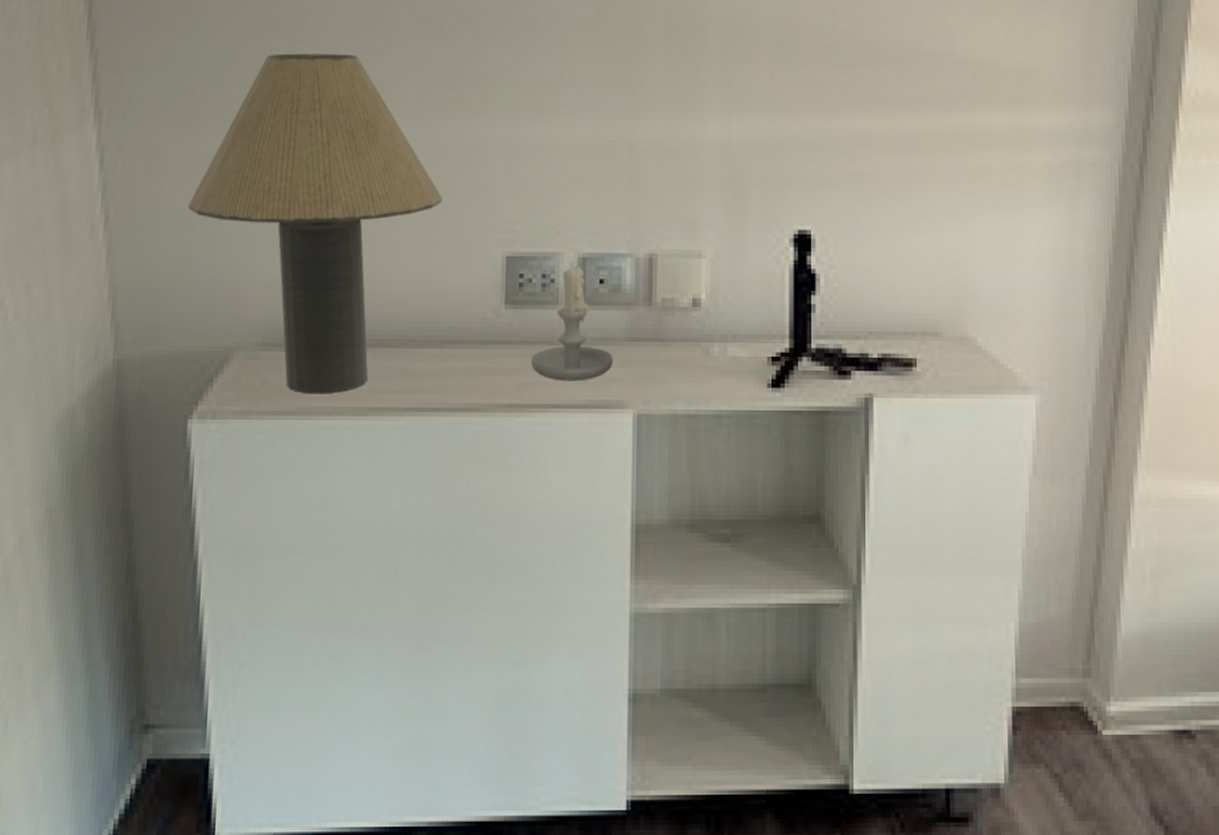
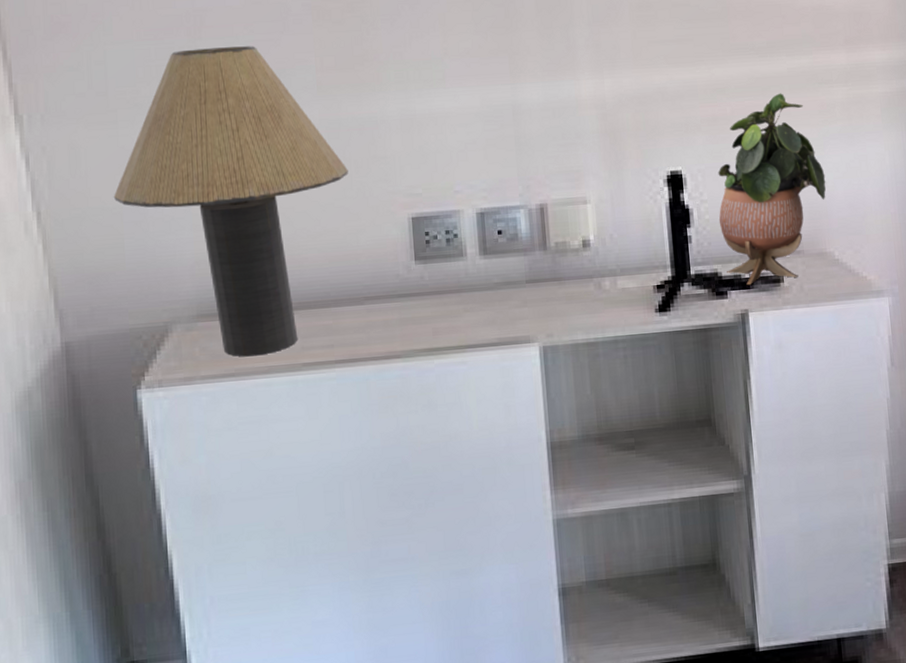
candle: present [531,262,614,382] -> none [444,218,518,324]
potted plant: none [848,153,974,366] -> present [718,93,826,285]

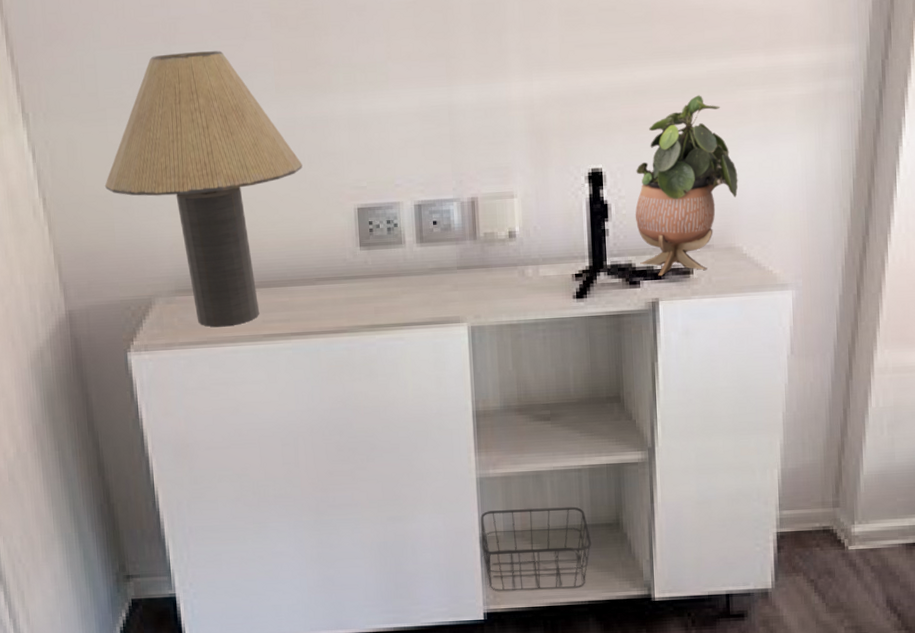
basket: none [559,547,686,652] -> present [480,506,592,591]

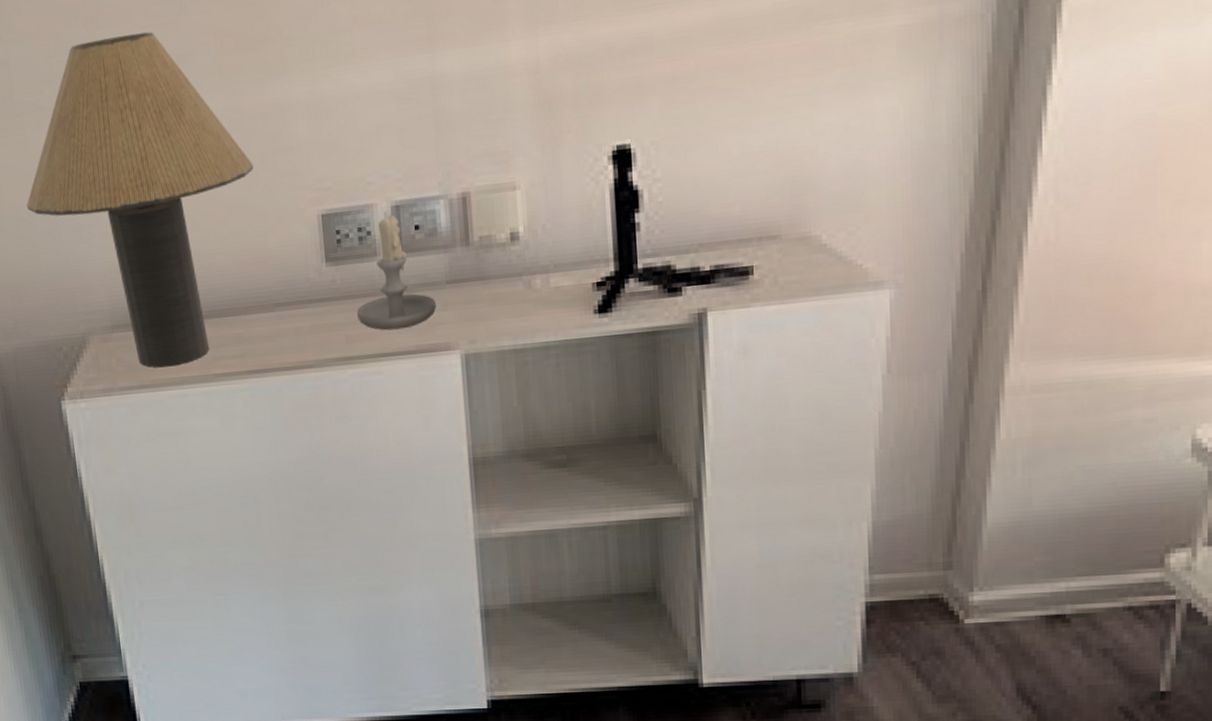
candle: none [384,209,449,305] -> present [357,212,437,331]
basket: present [480,506,592,591] -> none [481,572,622,675]
potted plant: present [635,95,738,276] -> none [674,37,816,279]

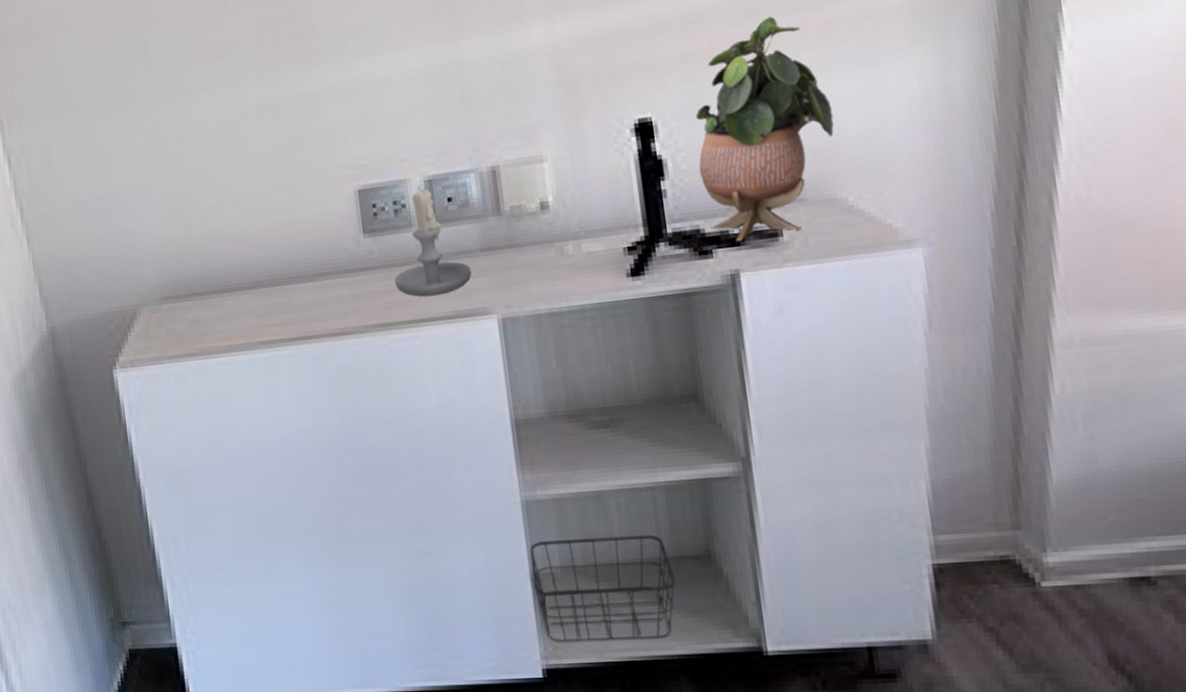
table lamp: present [26,31,254,368] -> none [82,31,293,337]
basket: none [481,572,622,675] -> present [529,534,677,642]
potted plant: none [674,37,816,279] -> present [695,16,834,241]

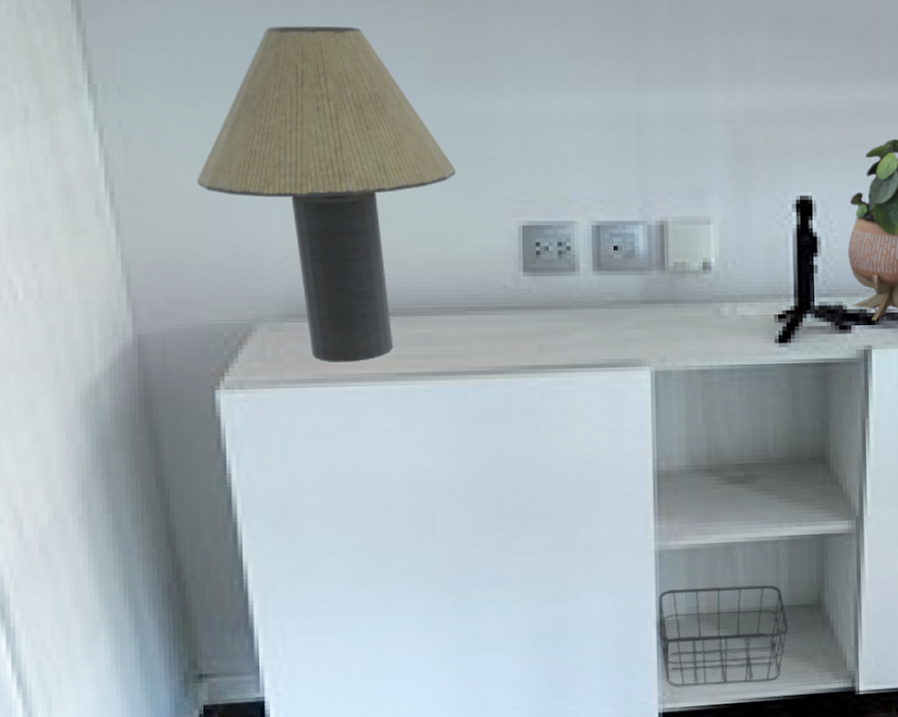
table lamp: none [82,31,293,337] -> present [196,26,456,362]
candle: present [395,186,472,297] -> none [552,230,631,343]

